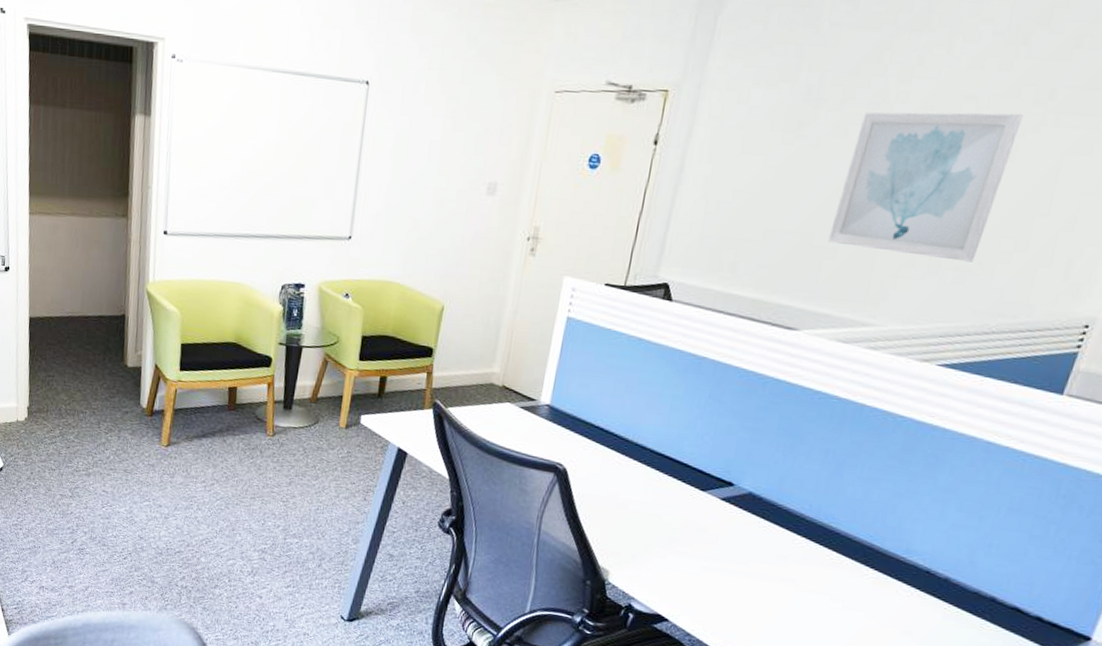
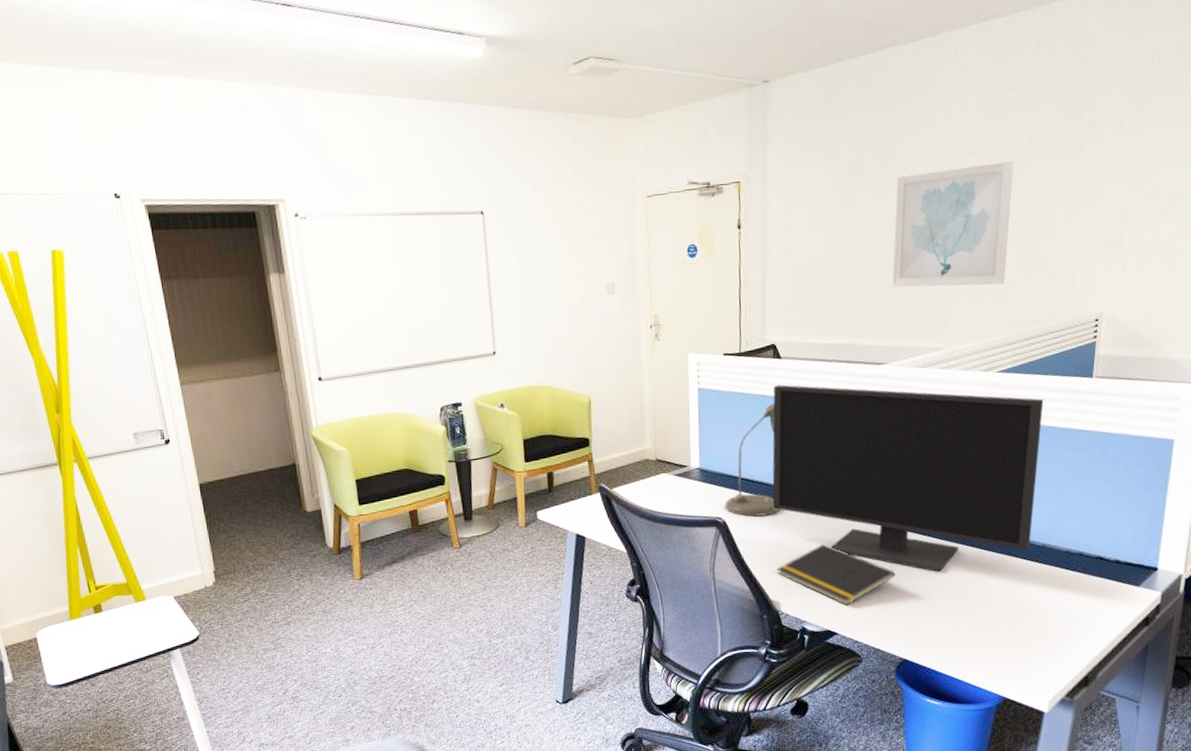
desk lamp: none [568,350,652,474] -> present [724,404,780,517]
notepad: none [613,518,754,592] -> present [777,544,896,606]
monitor: none [623,330,991,581] -> present [772,384,1044,572]

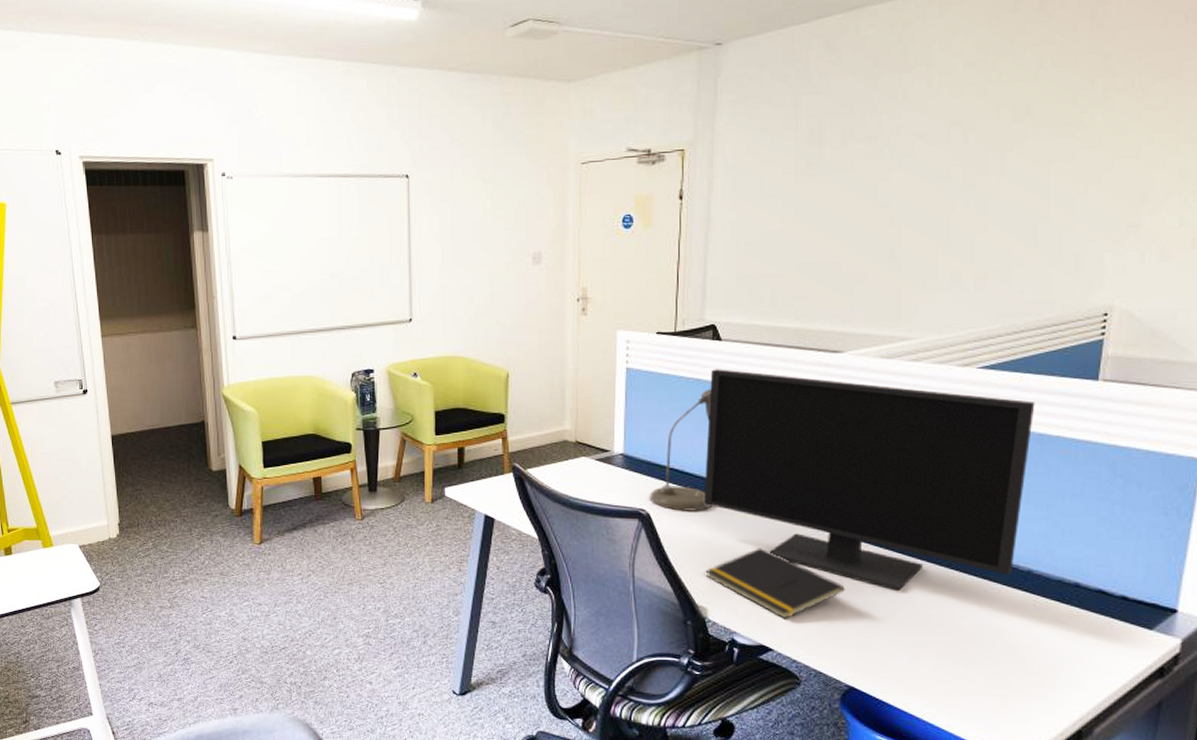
wall art: present [892,160,1014,287] -> none [855,131,1007,270]

